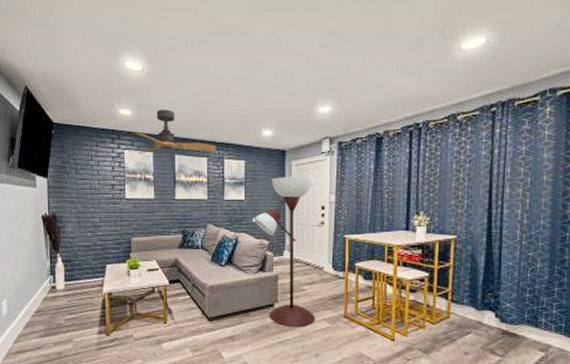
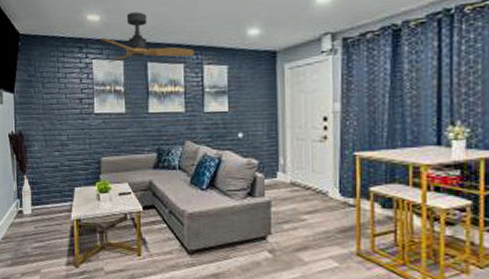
floor lamp: present [254,177,316,326] -> none [240,81,320,265]

